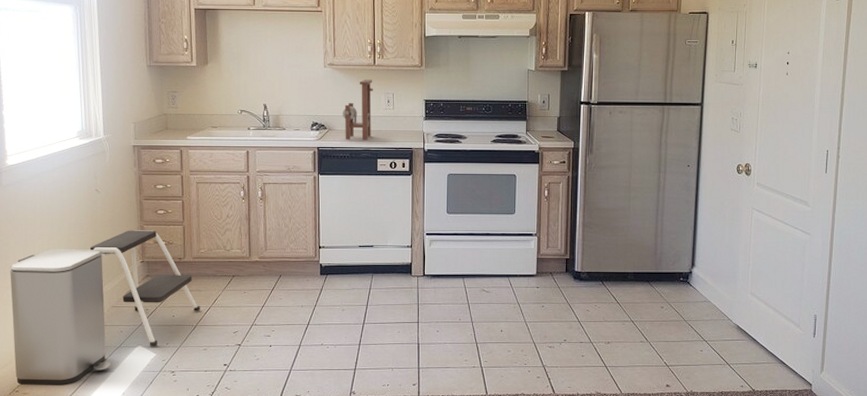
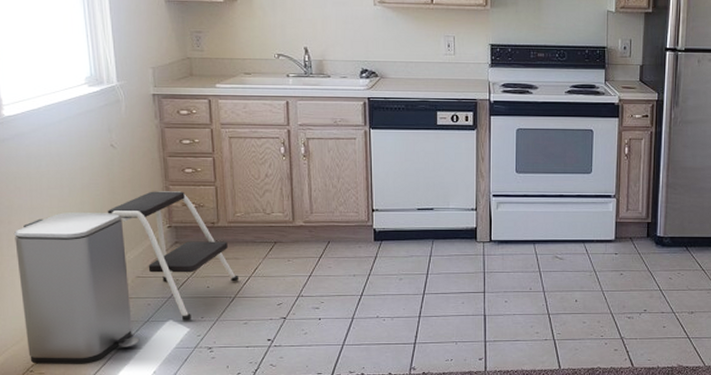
paper towel holder: present [342,79,373,141] -> none [395,20,431,91]

